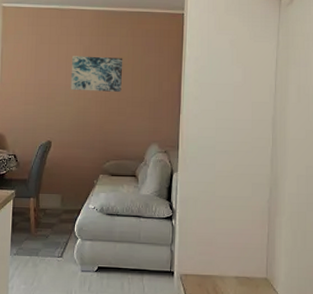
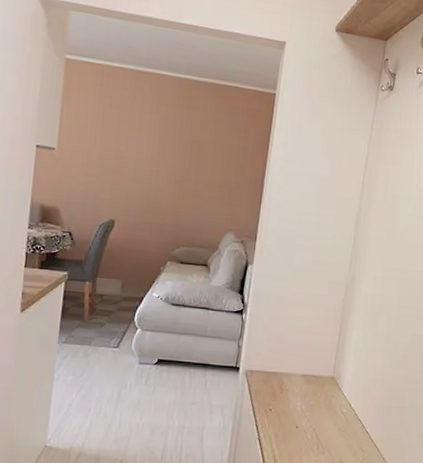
wall art: present [70,56,123,92] -> none [141,126,204,173]

